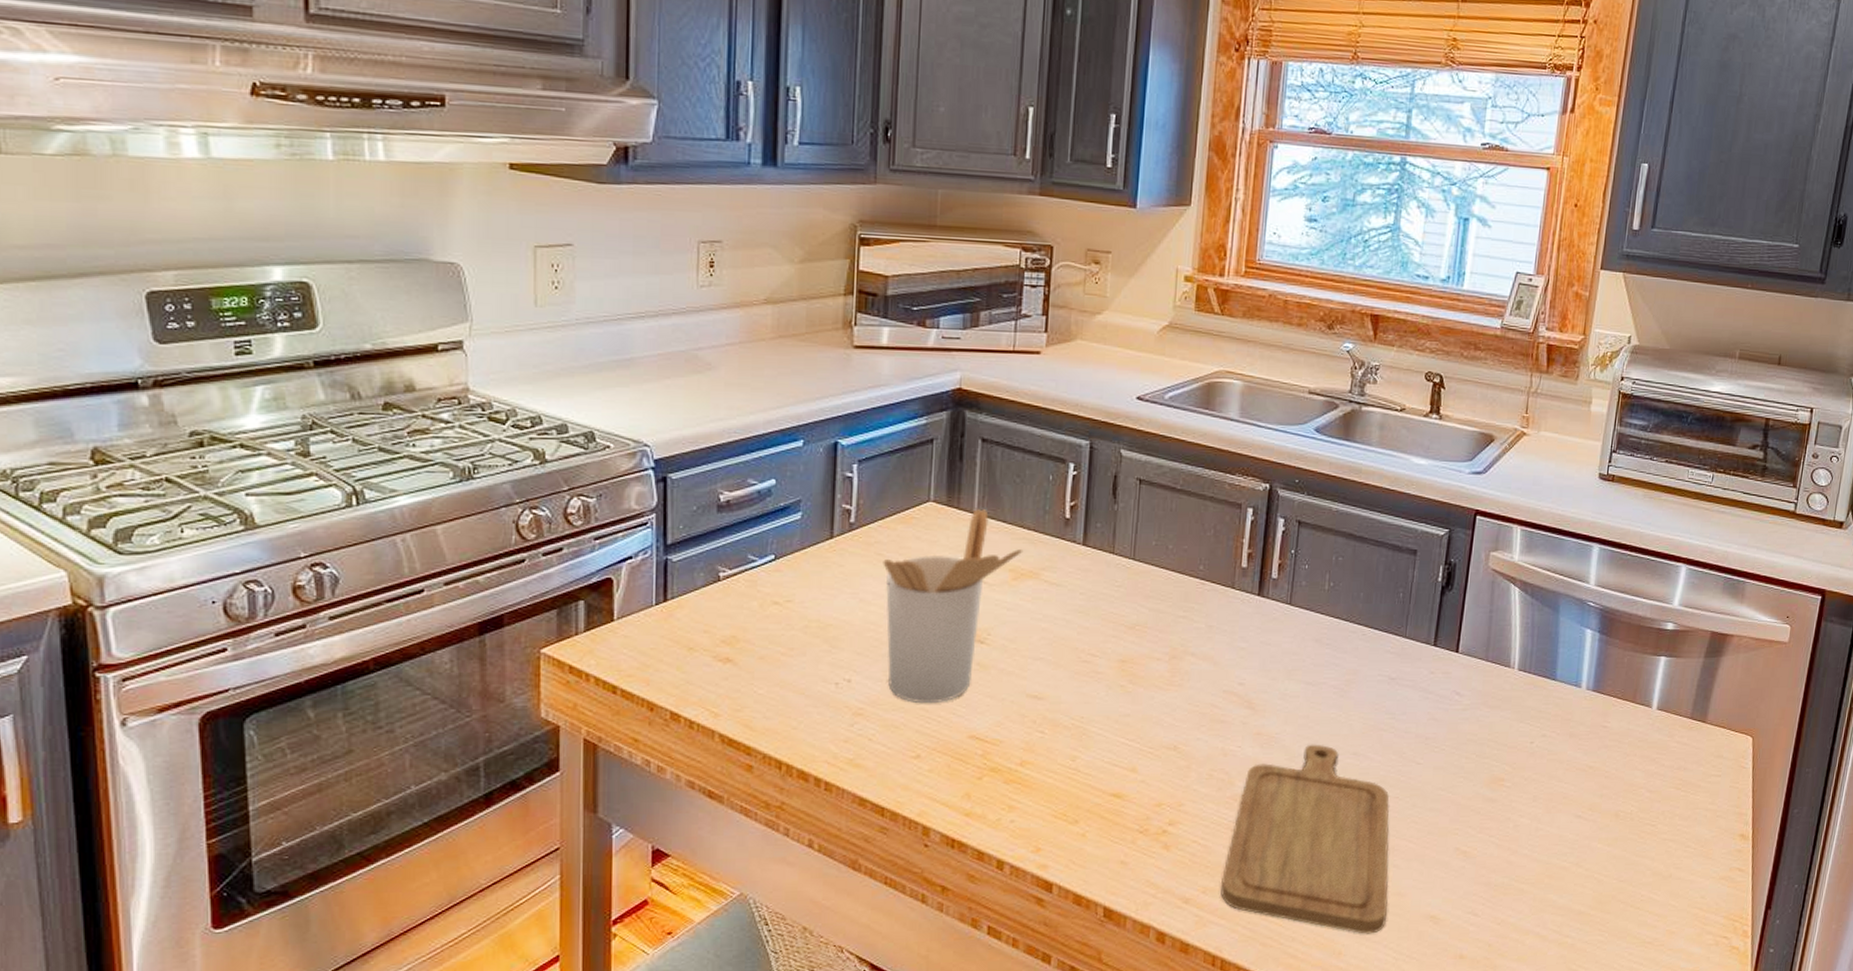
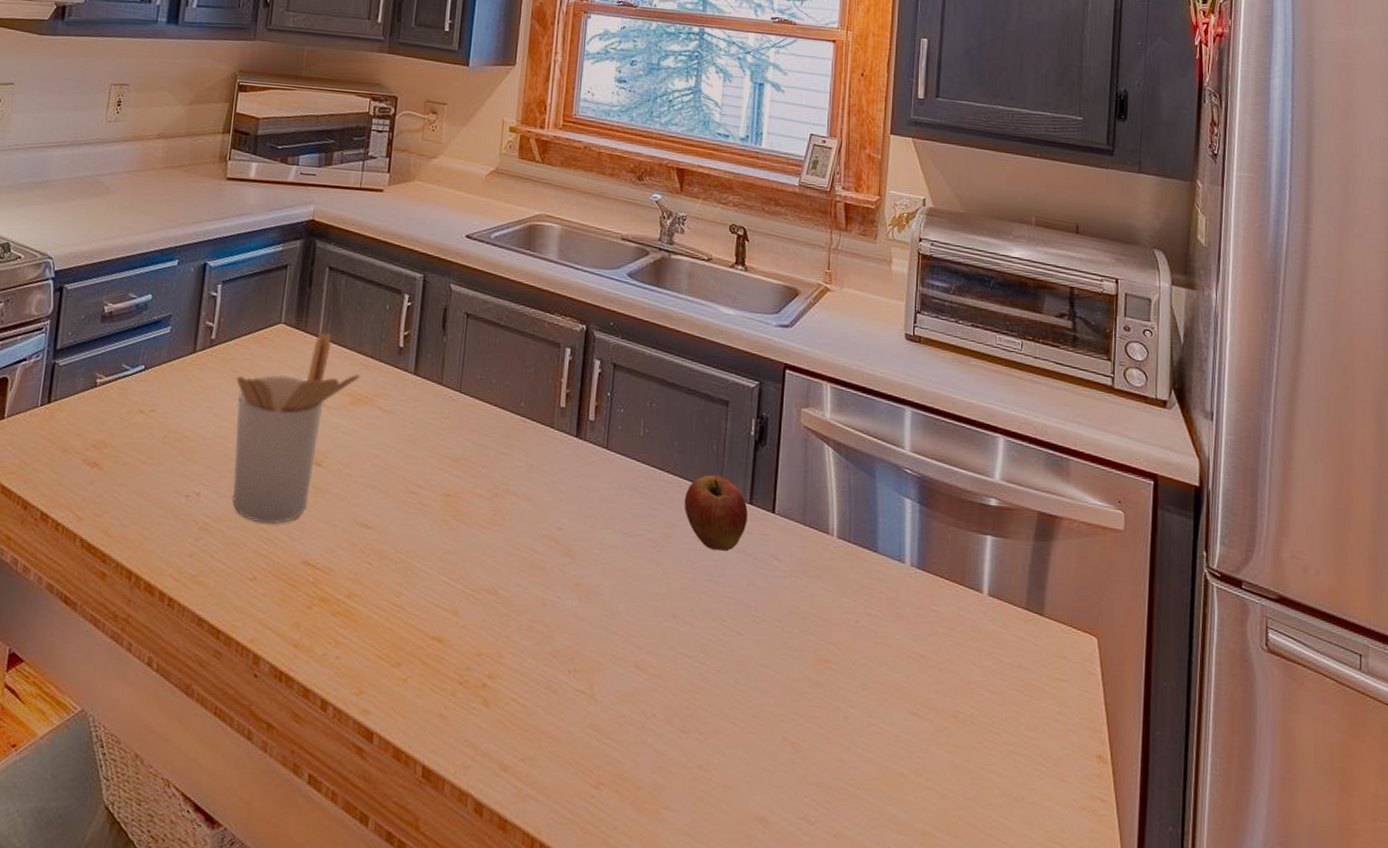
chopping board: present [1221,744,1390,934] -> none [540,601,714,832]
fruit: none [1368,622,1432,692] -> present [684,475,748,552]

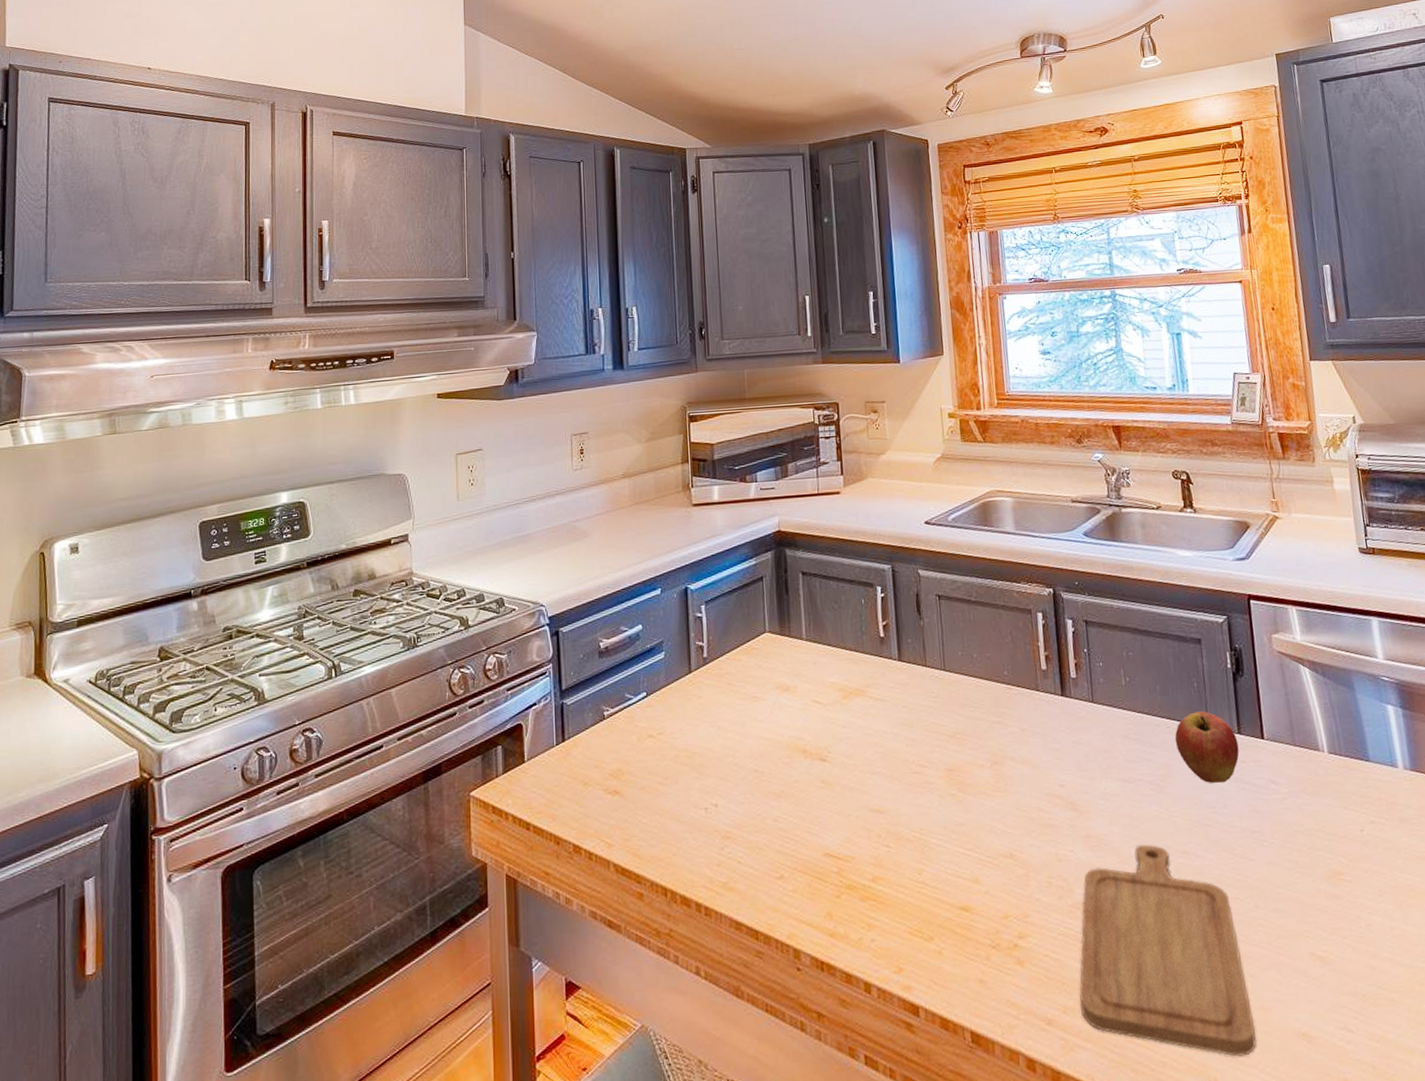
utensil holder: present [232,333,361,524] -> none [733,635,849,824]
chopping board: none [540,601,714,832] -> present [1079,844,1257,1057]

